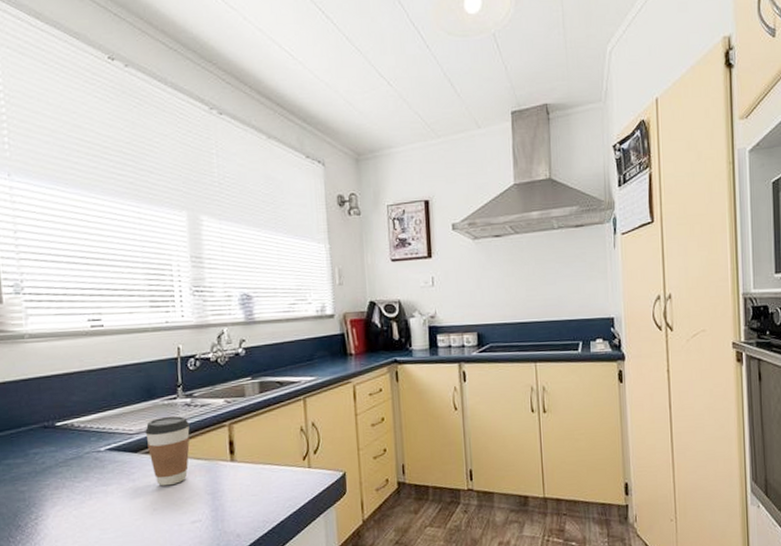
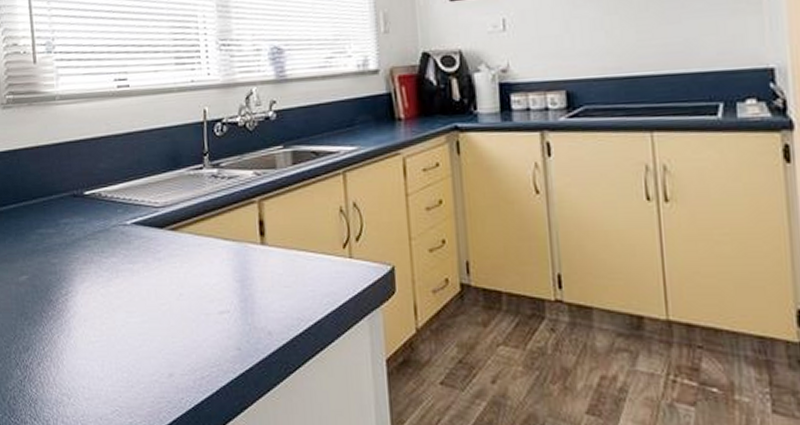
coffee cup: present [145,416,190,486] -> none [171,188,217,269]

